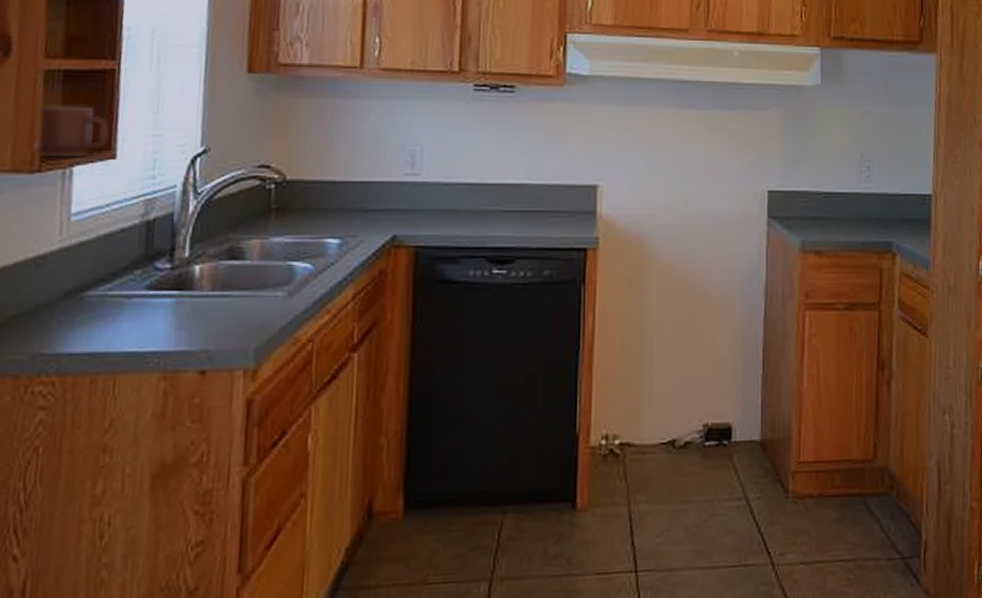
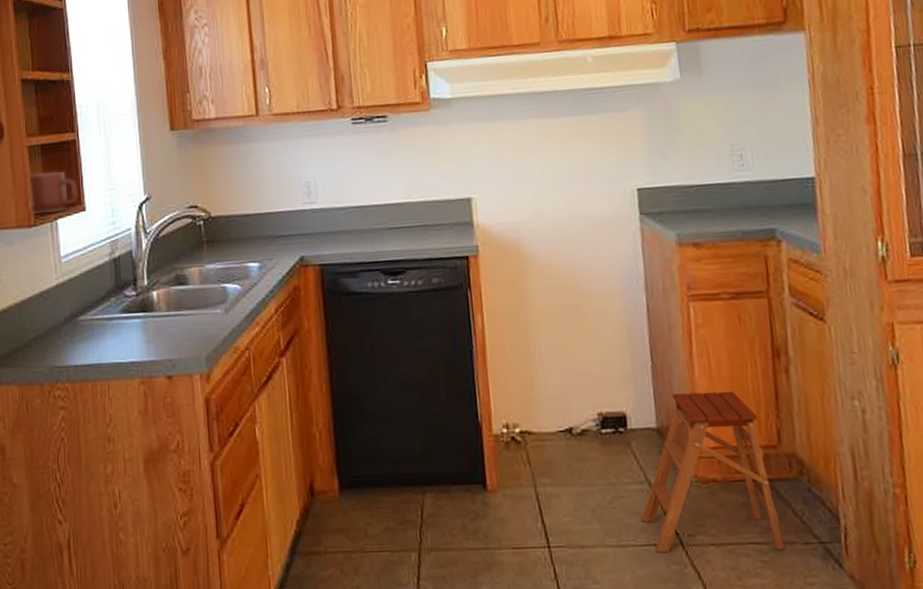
step ladder: none [735,403,870,573] -> present [641,391,785,552]

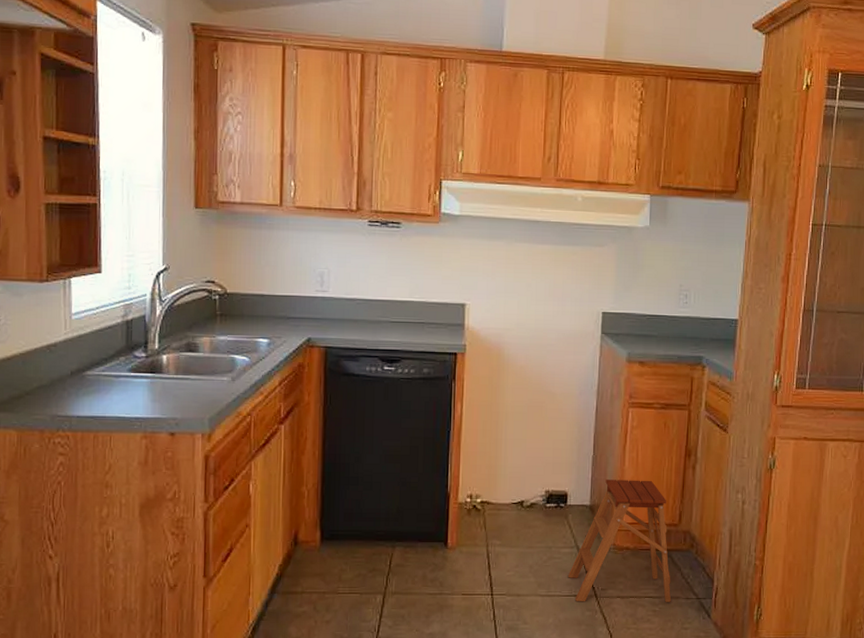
mug: present [28,171,79,215] -> none [41,231,95,271]

